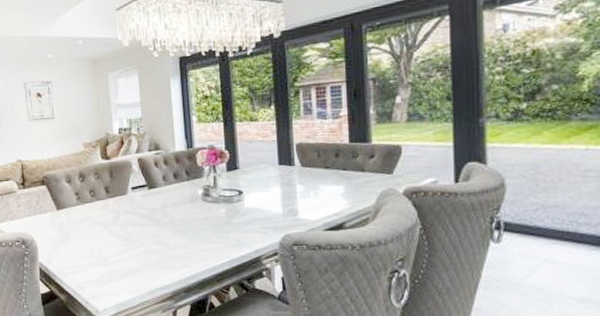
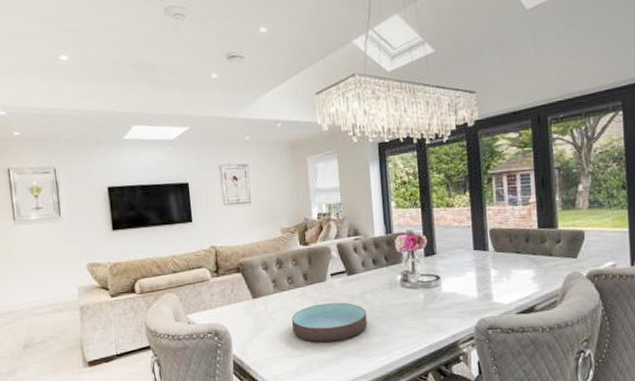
bowl: none [94,215,168,254] -> present [292,302,368,343]

